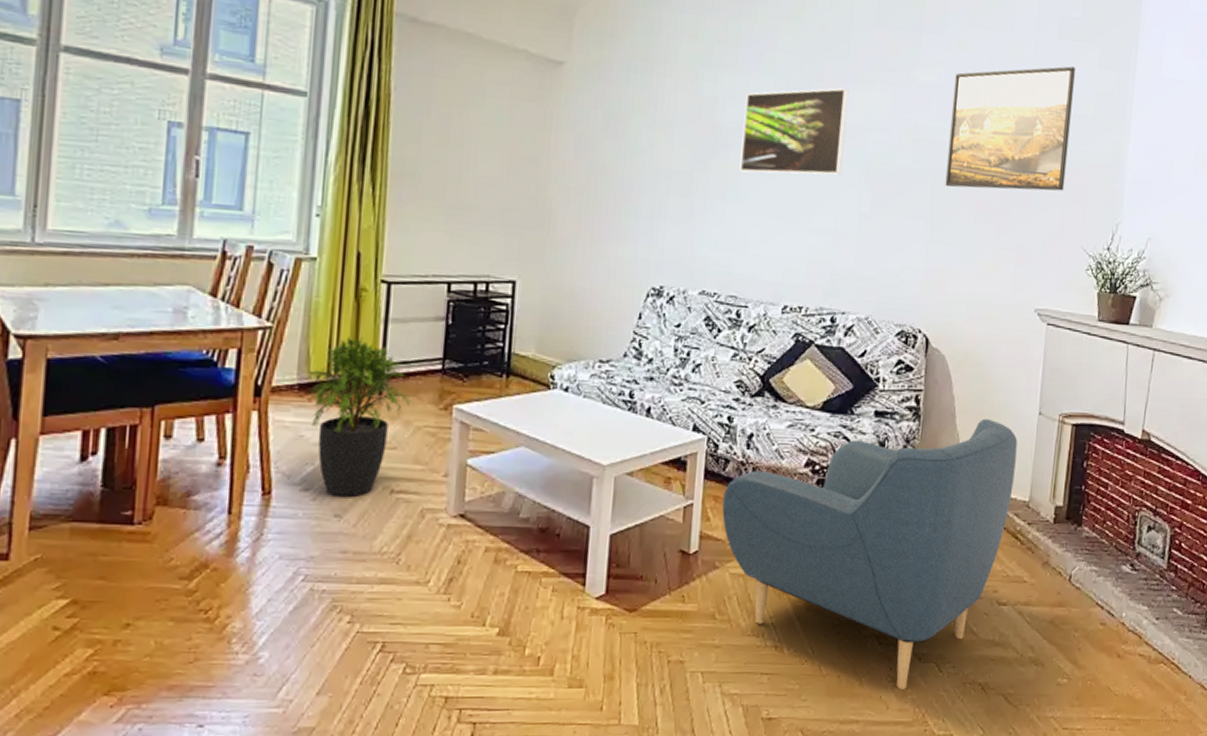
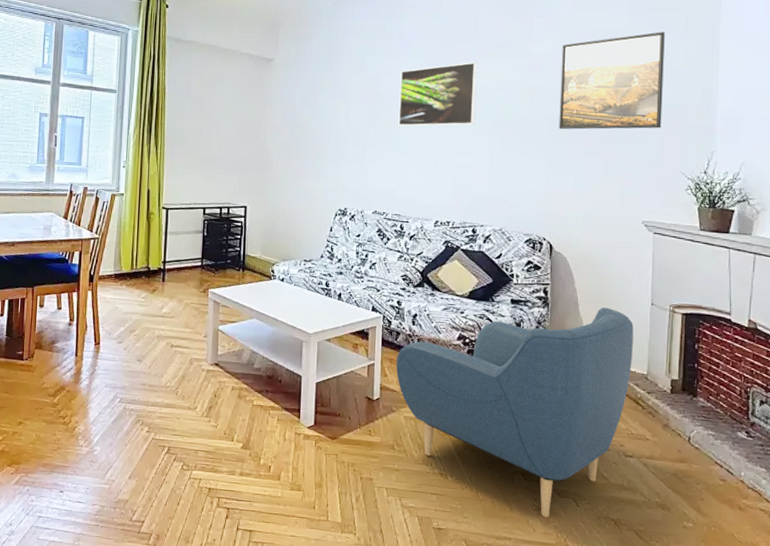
potted plant: present [308,336,414,497] -> none [120,243,184,348]

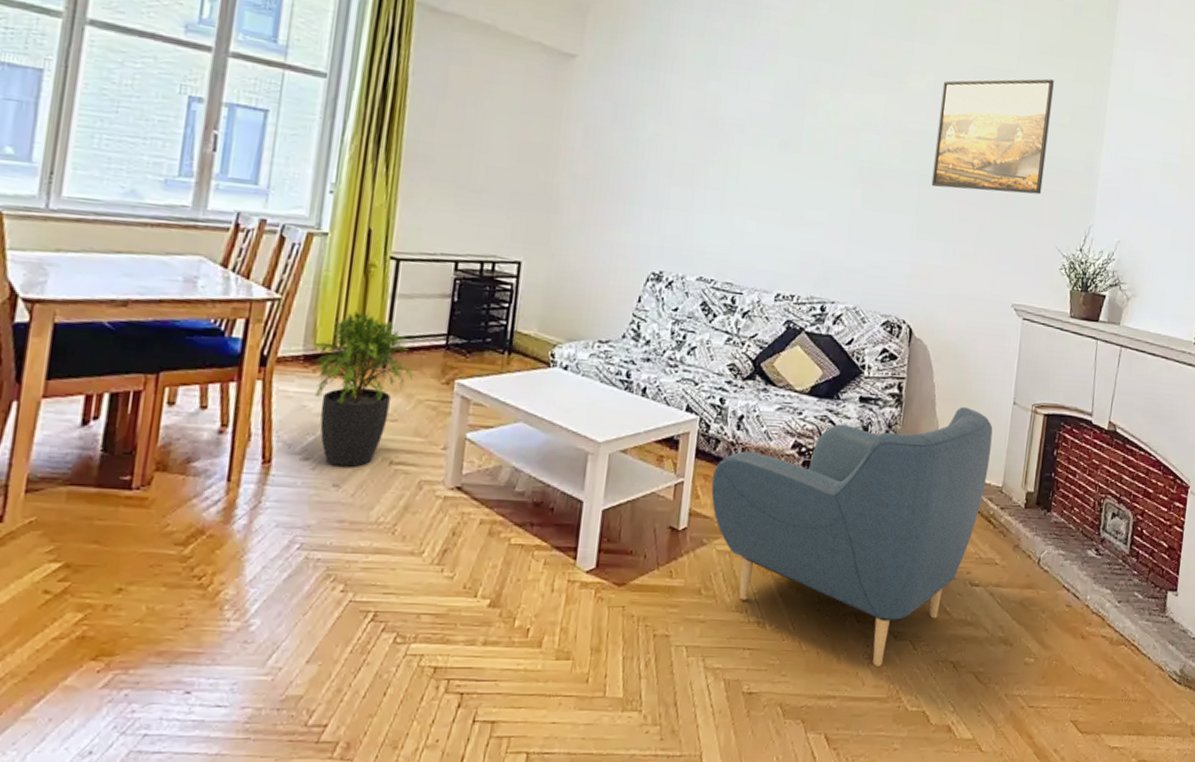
potted plant: none [120,243,184,348] -> present [314,309,417,467]
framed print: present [398,62,478,126] -> none [739,90,845,172]

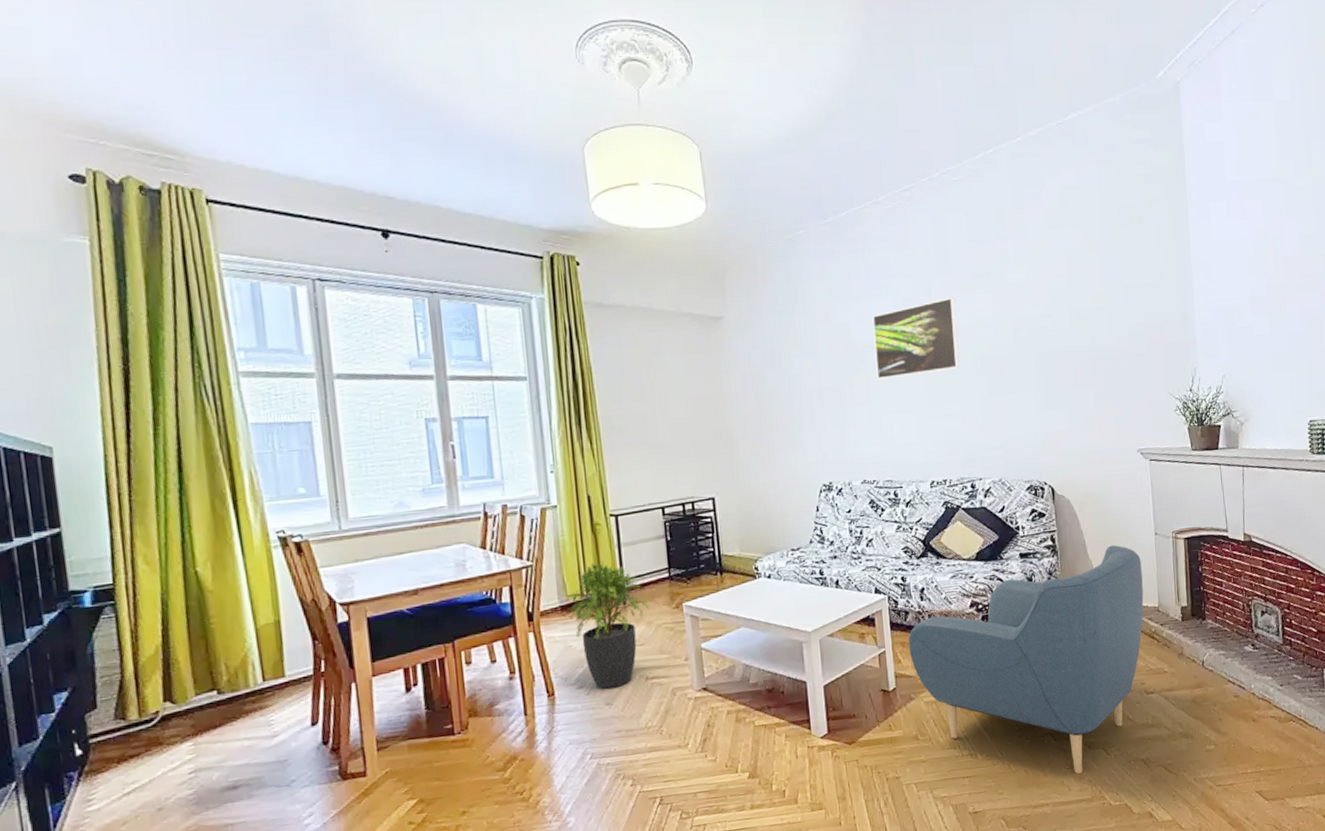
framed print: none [739,90,845,172] -> present [872,298,959,380]
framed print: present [931,78,1054,195] -> none [1039,246,1146,362]

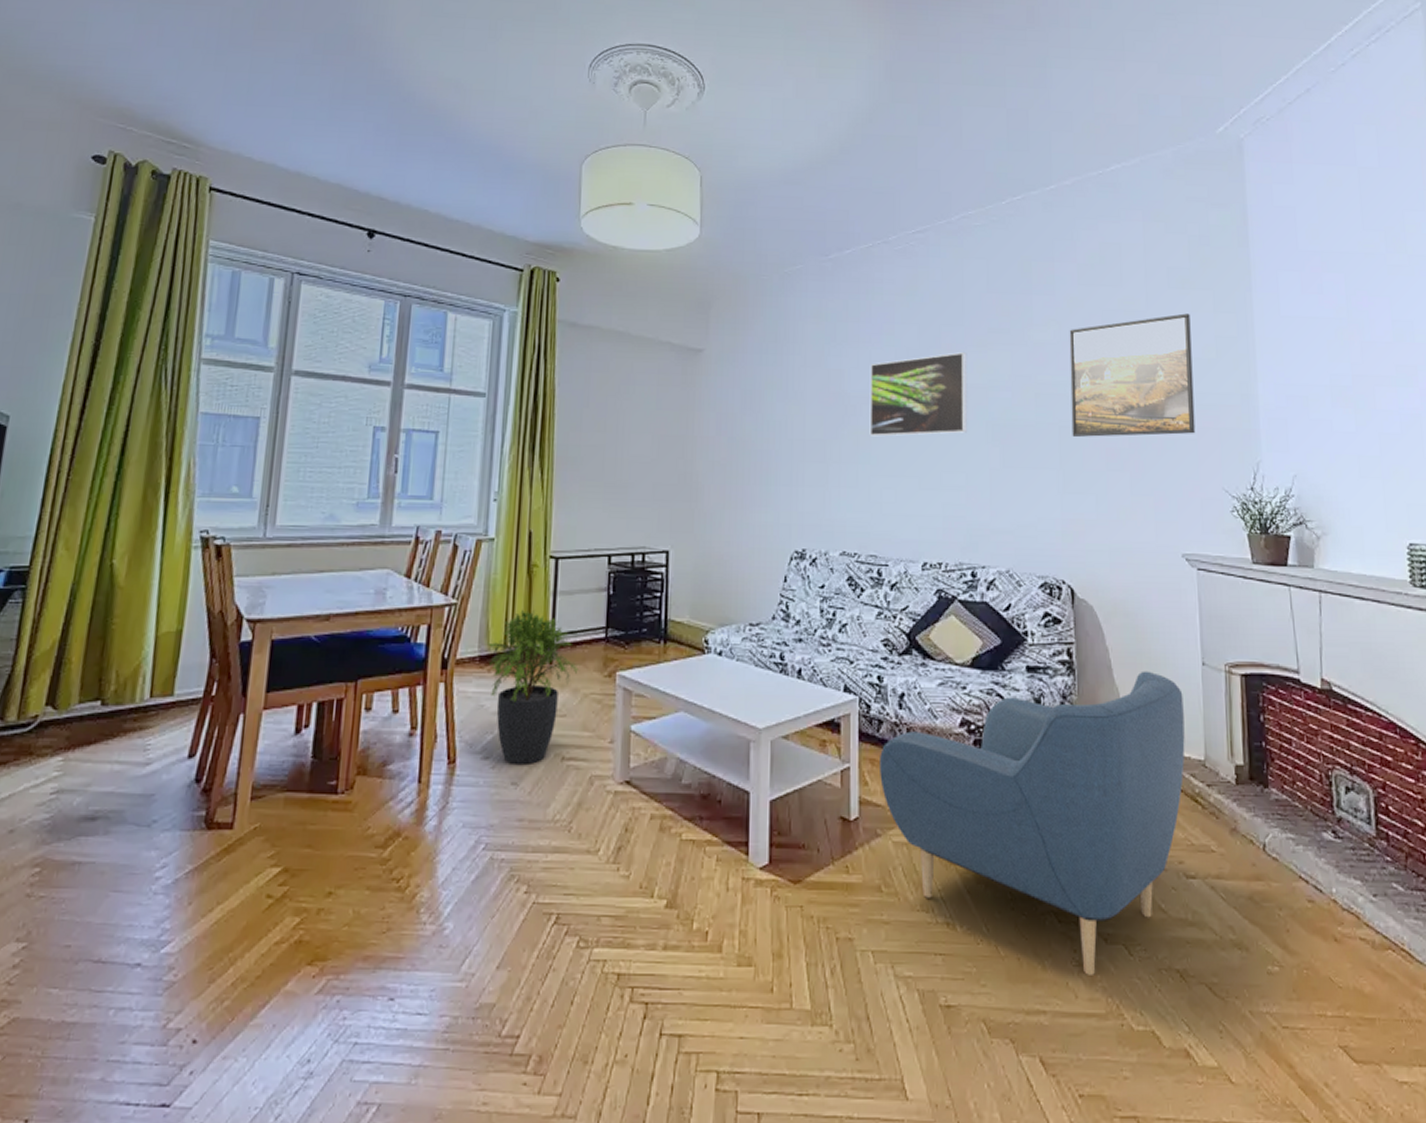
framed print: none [1039,246,1146,362] -> present [1069,313,1196,437]

